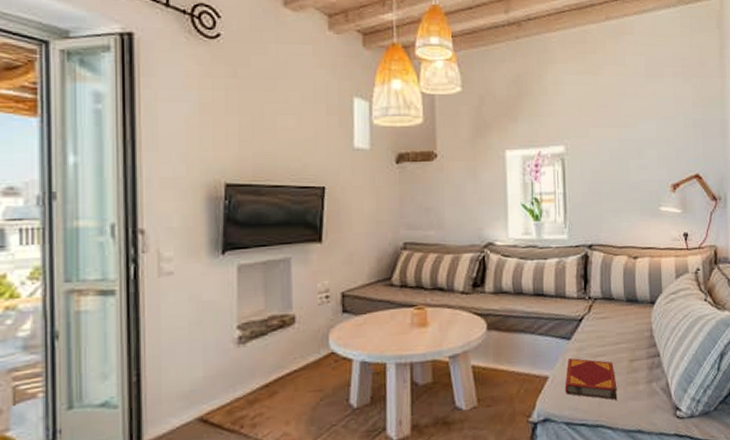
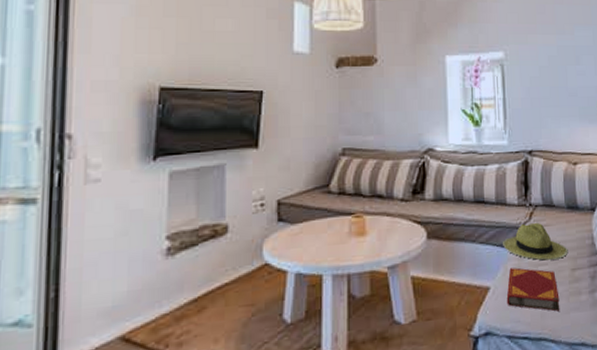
straw hat: none [562,315,627,352] -> present [503,223,568,260]

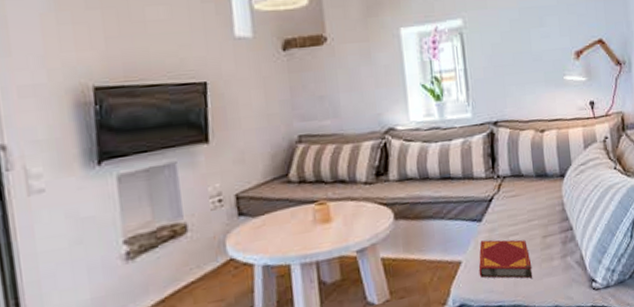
straw hat: present [503,223,568,260] -> none [472,194,539,231]

